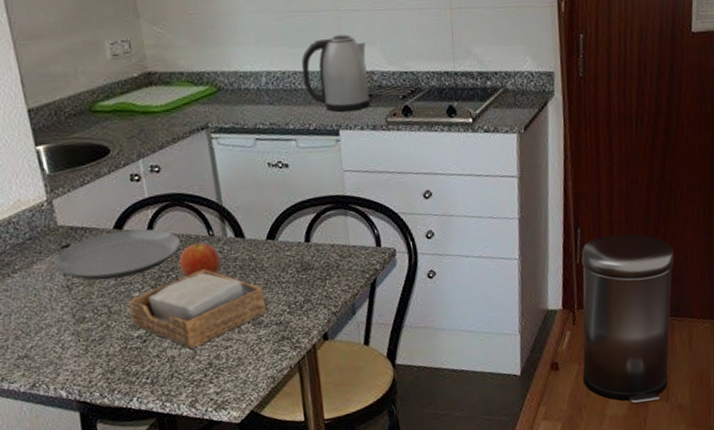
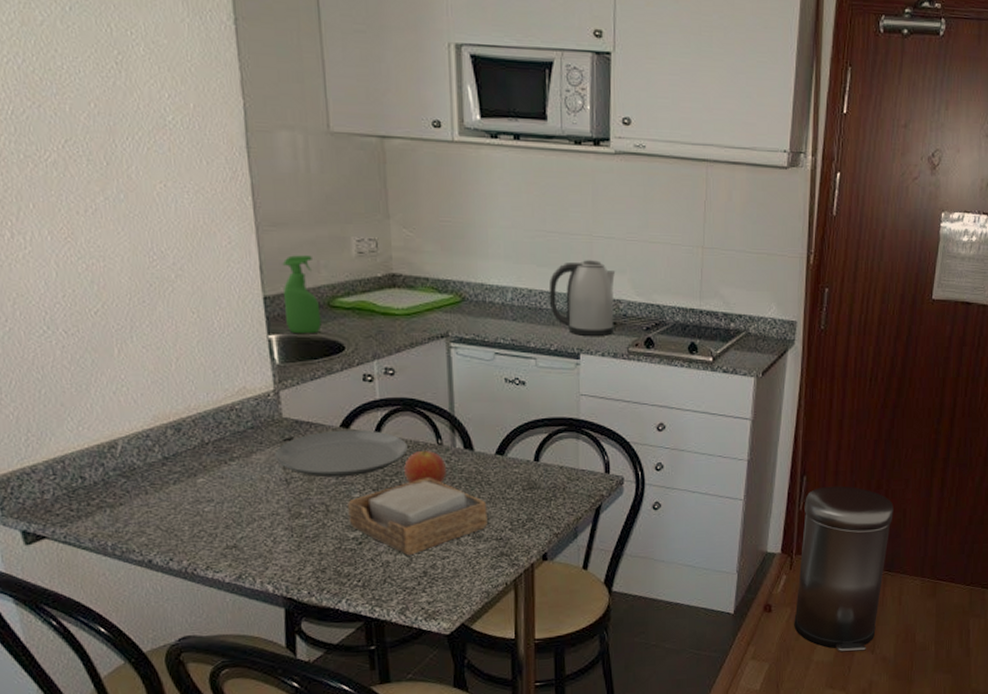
spray bottle: none [41,64,86,143] -> present [282,255,322,334]

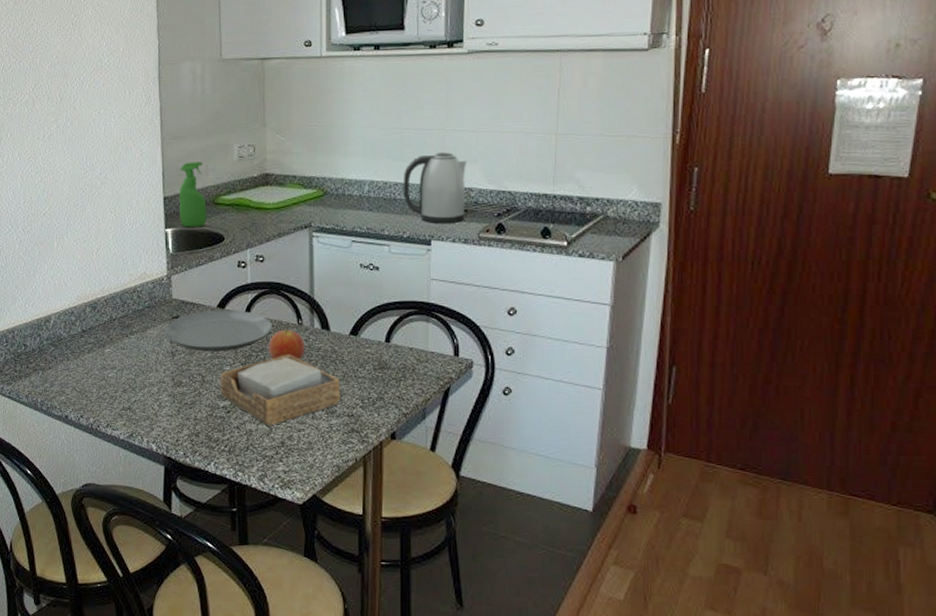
pedal bin: present [794,486,894,653] -> none [664,379,787,572]

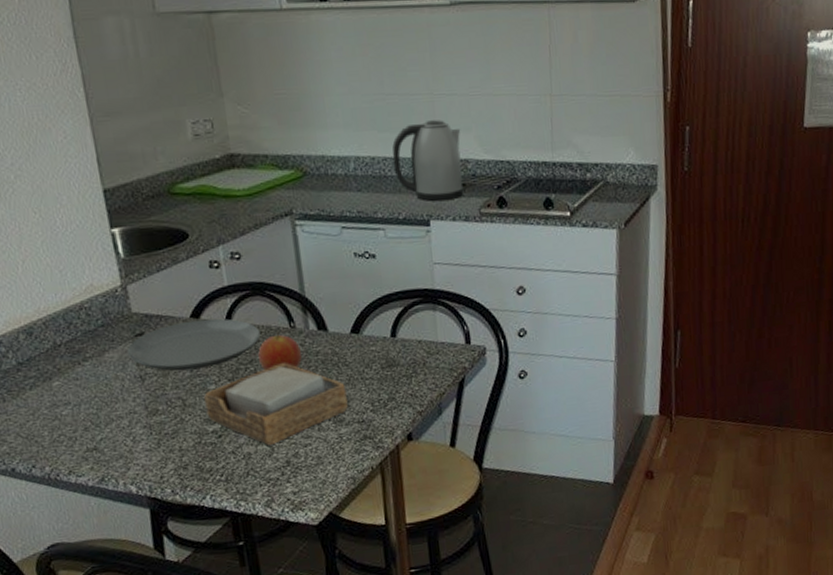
spray bottle: present [178,162,207,228] -> none [119,143,164,226]

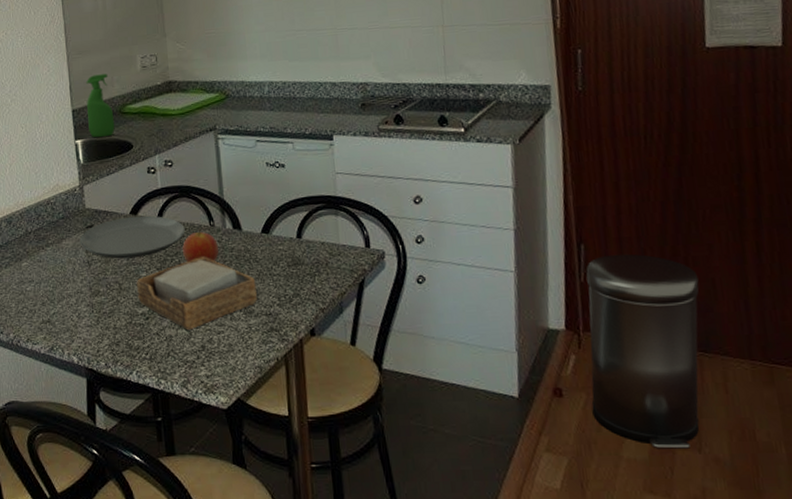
spray bottle: none [119,143,164,226] -> present [86,74,115,138]
kettle: present [392,120,464,201] -> none [300,50,363,119]
pedal bin: none [678,337,779,517] -> present [586,253,700,450]

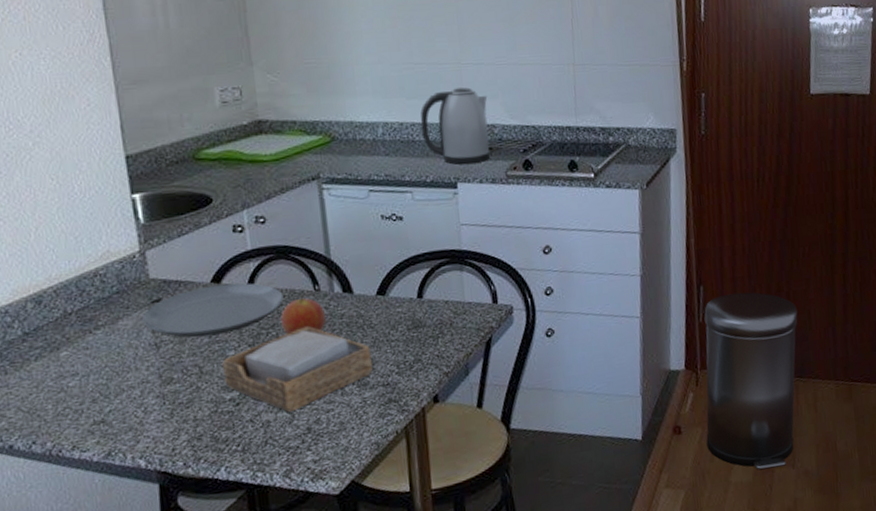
spray bottle: present [86,74,115,138] -> none [144,110,187,191]
kettle: none [300,50,363,119] -> present [420,87,490,165]

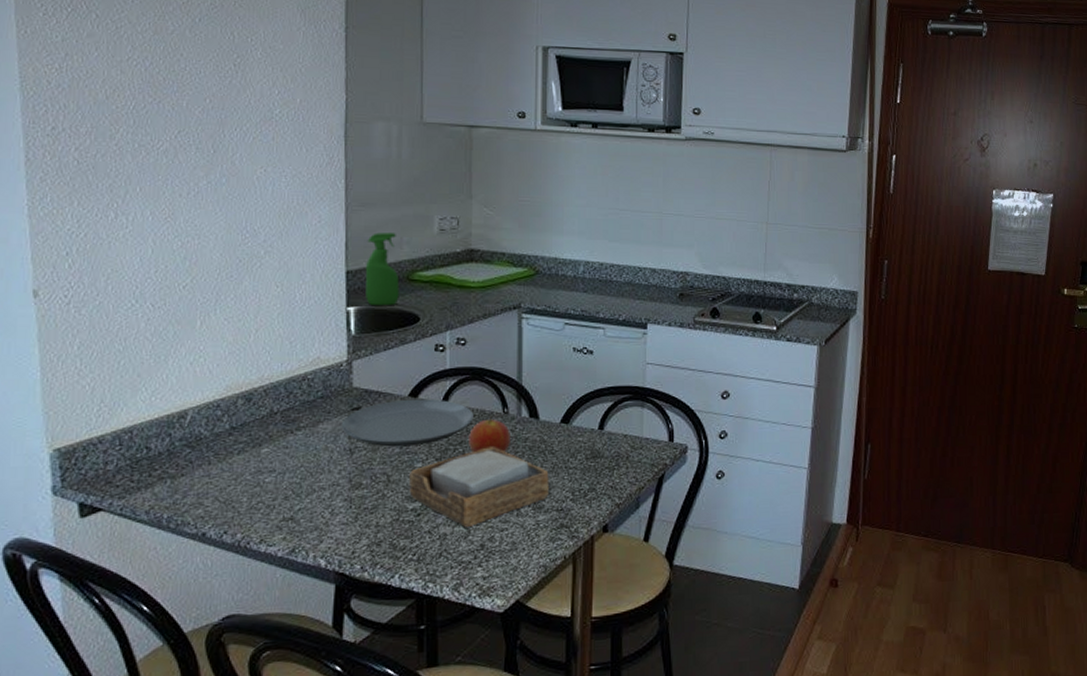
spray bottle: none [144,110,187,191] -> present [365,233,400,306]
kettle: present [420,87,490,165] -> none [619,236,684,306]
pedal bin: present [704,292,798,471] -> none [861,453,960,632]

